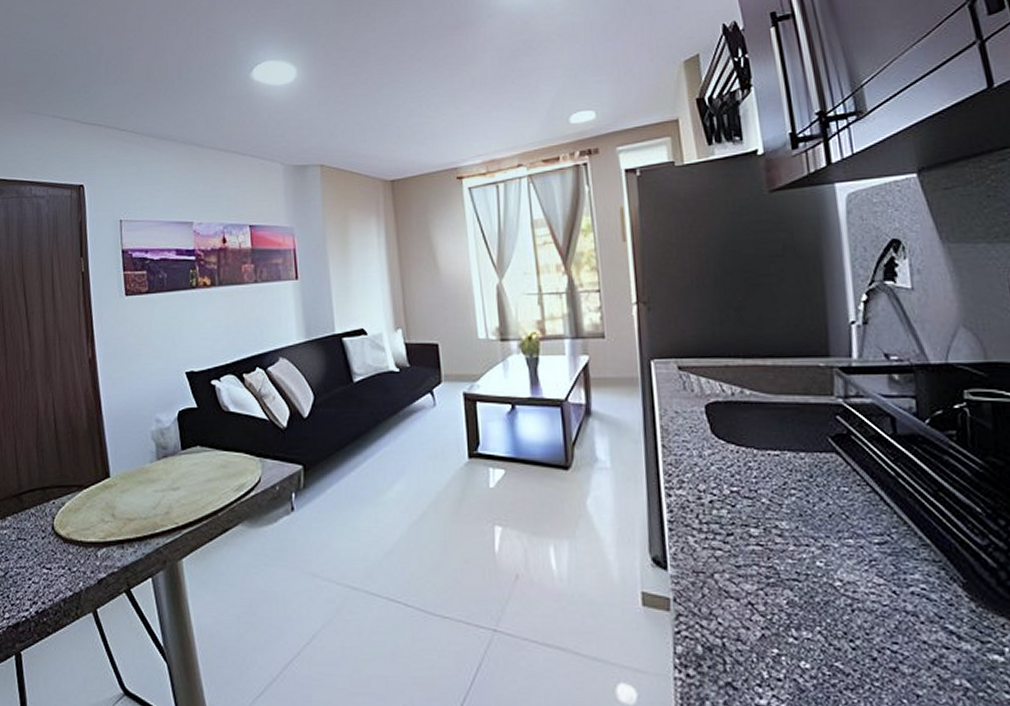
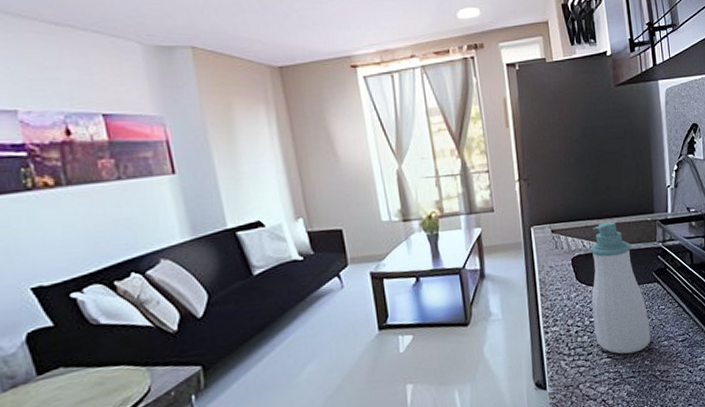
soap bottle: none [731,362,826,546] -> present [590,221,651,354]

